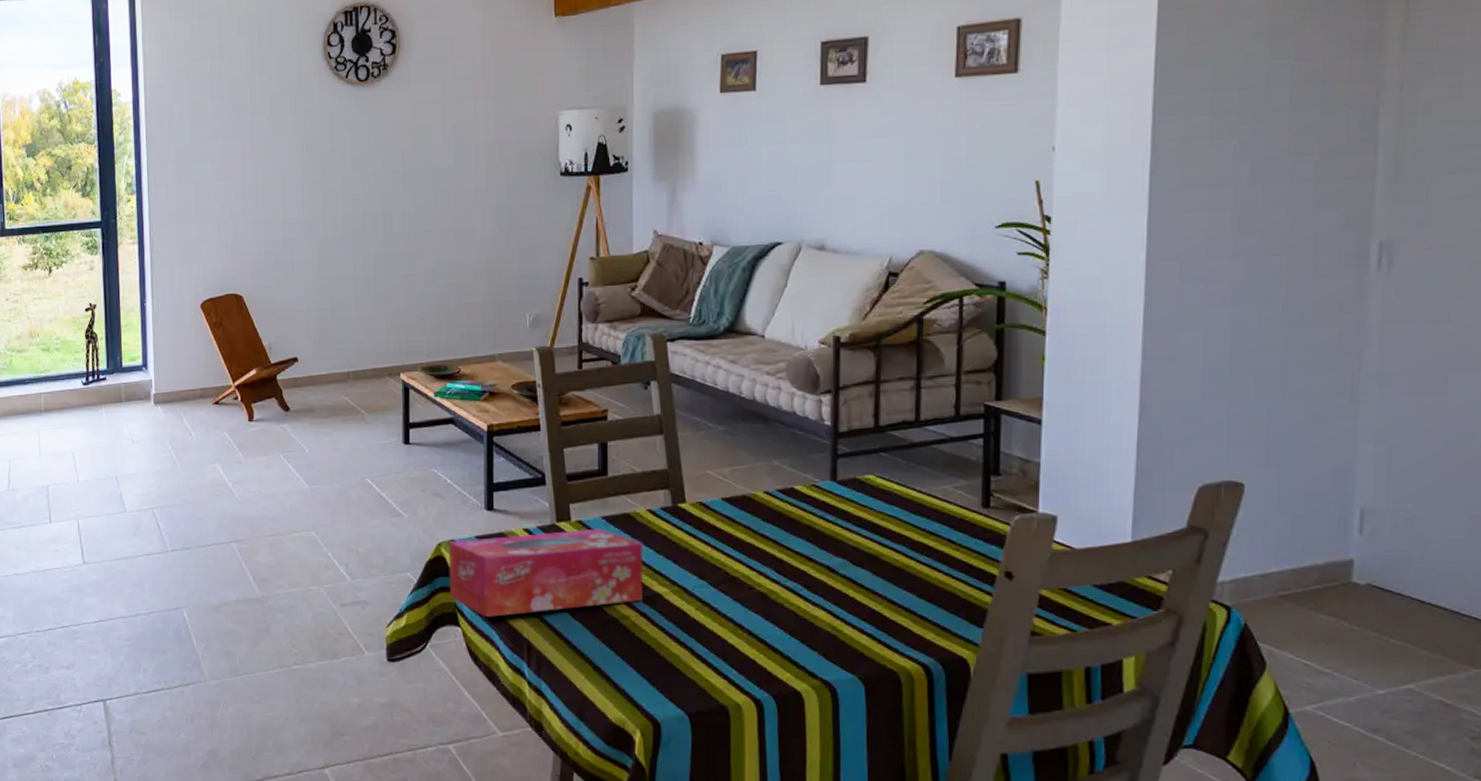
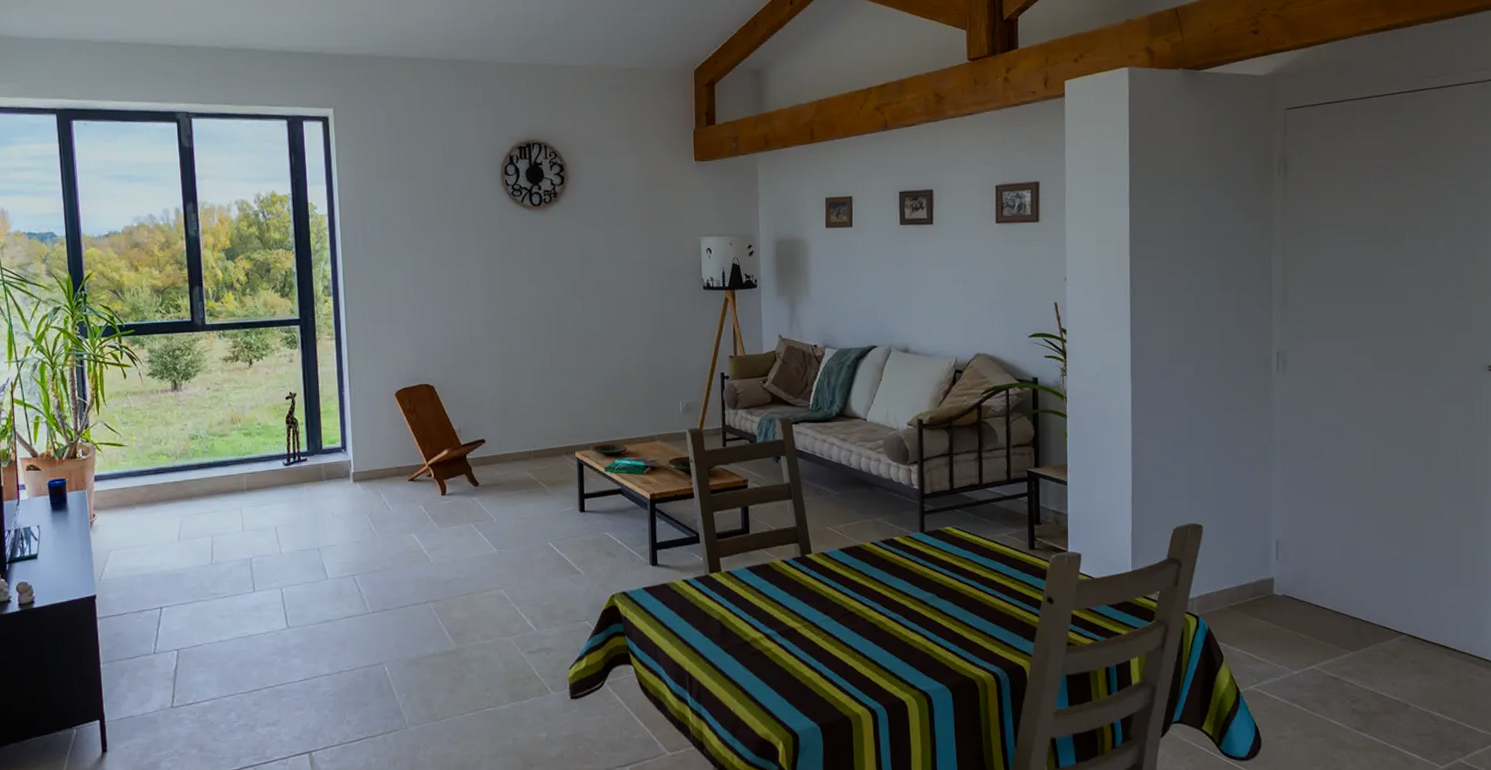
tissue box: present [449,528,644,617] -> none [621,577,781,655]

